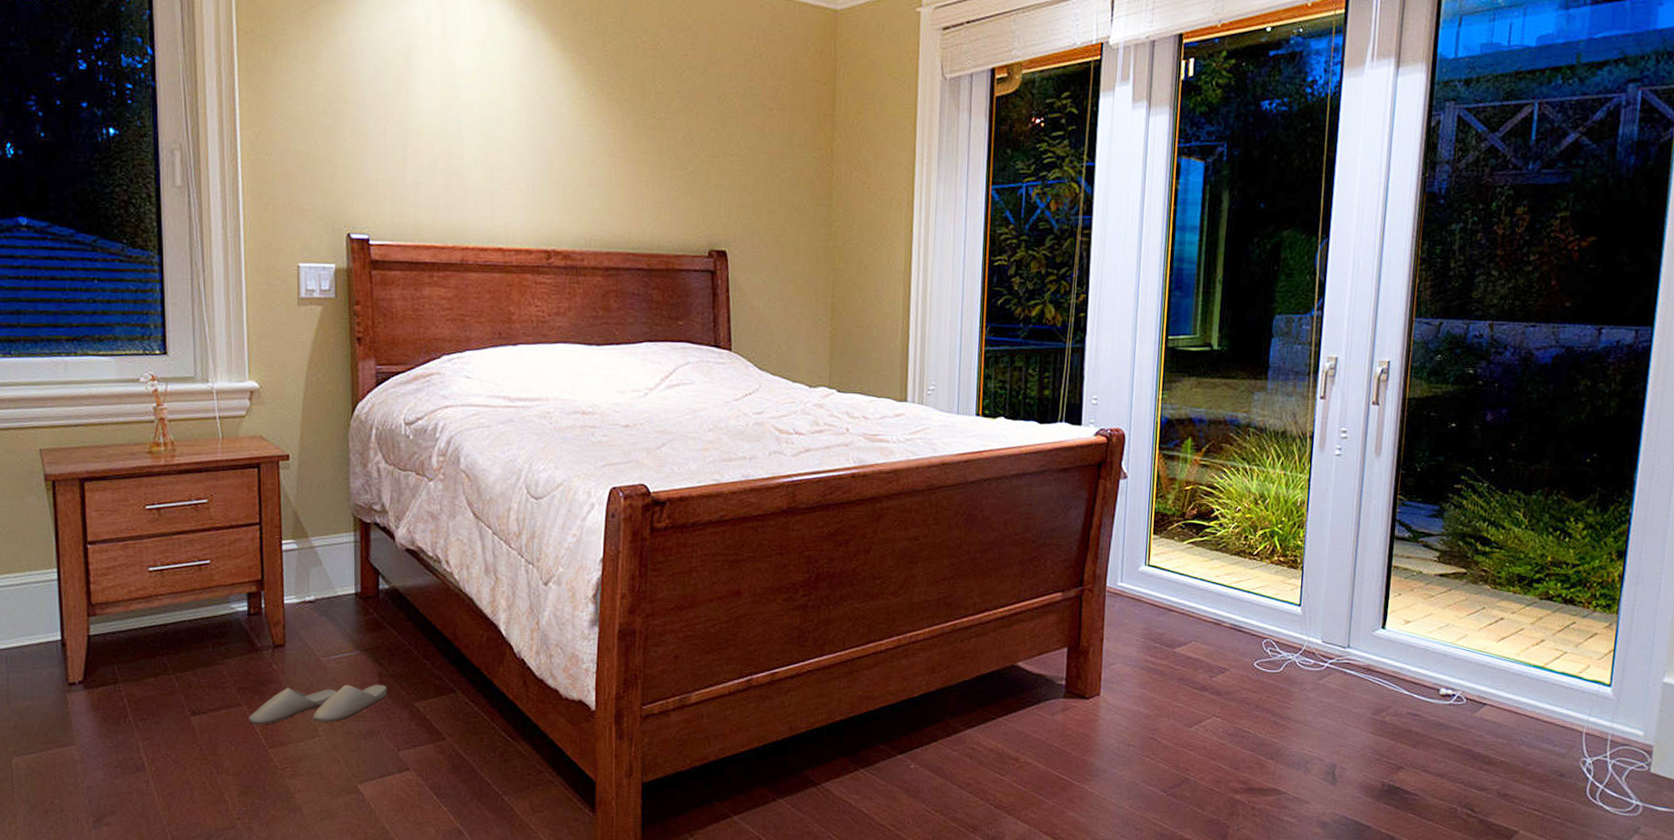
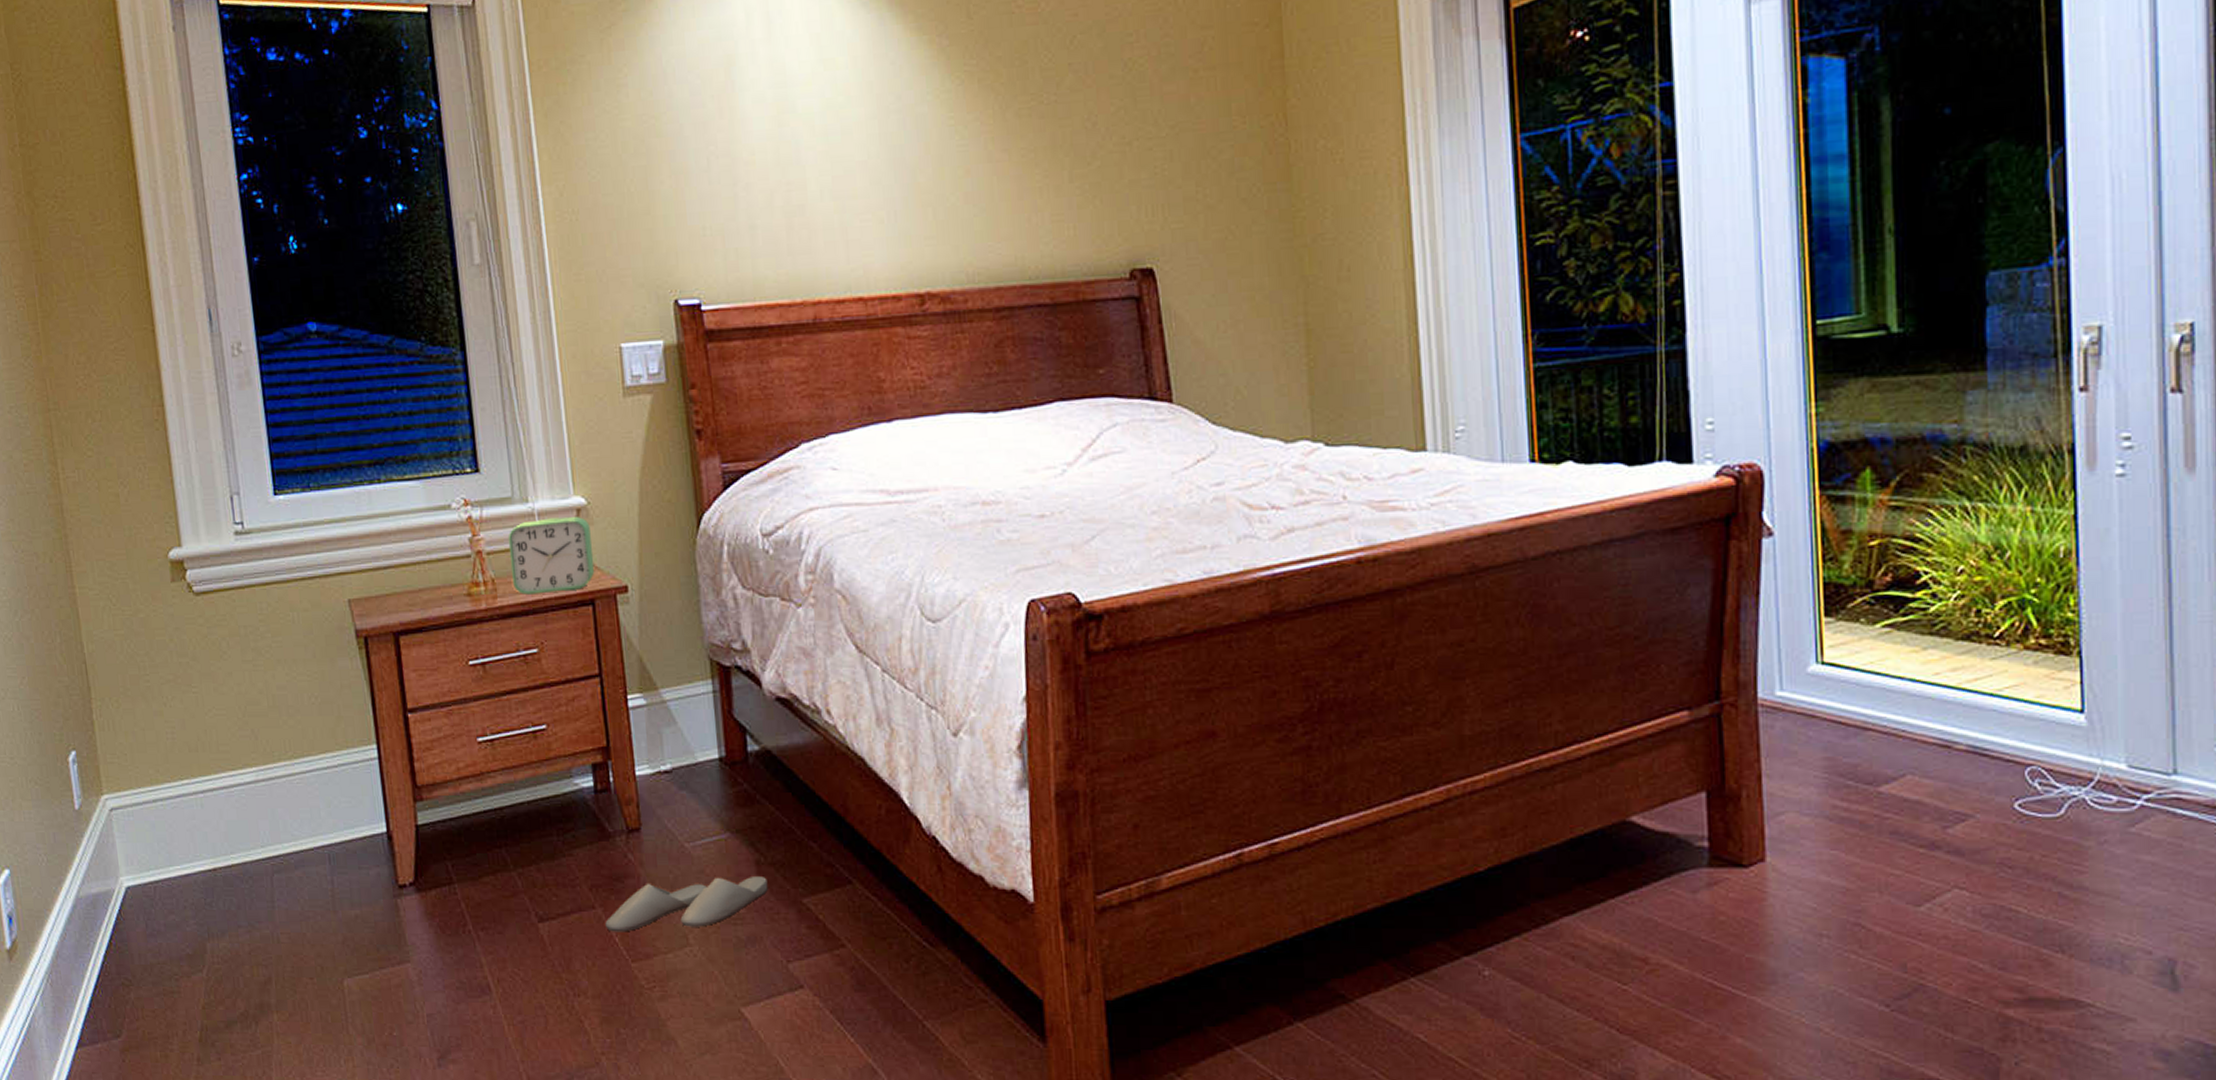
alarm clock: none [188,396,262,456] -> present [508,517,595,595]

